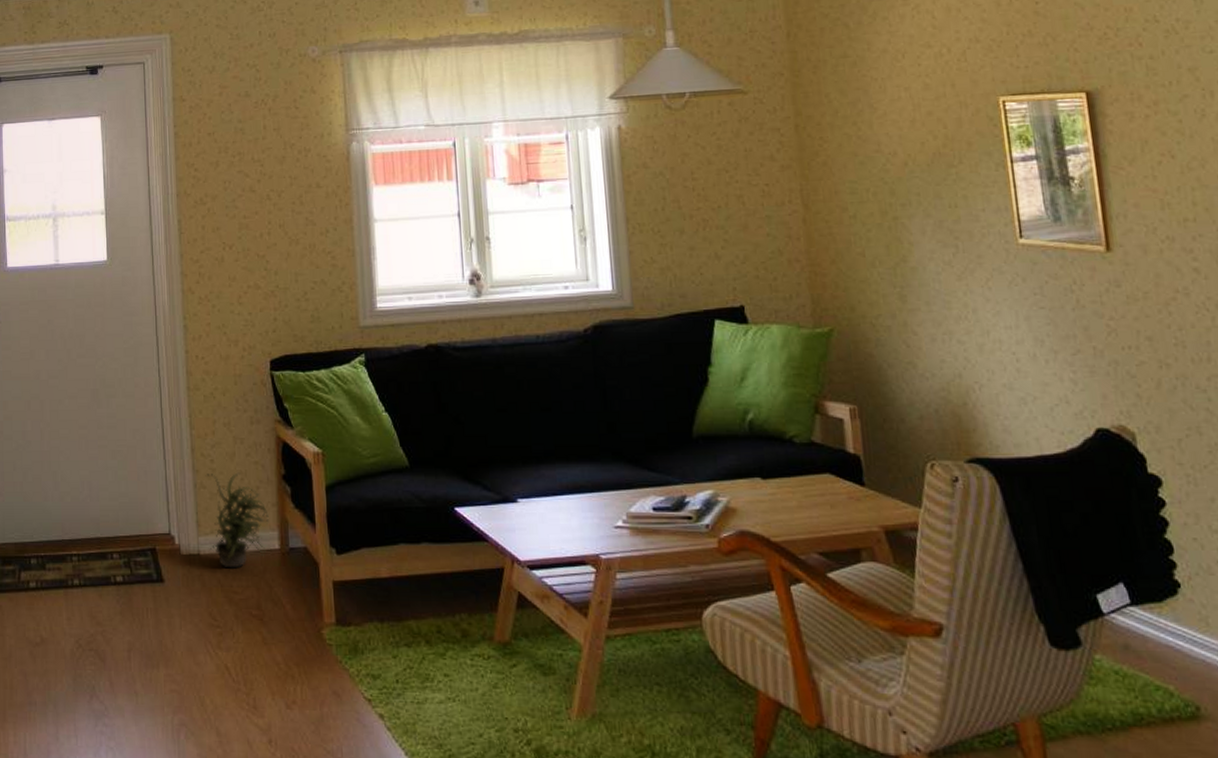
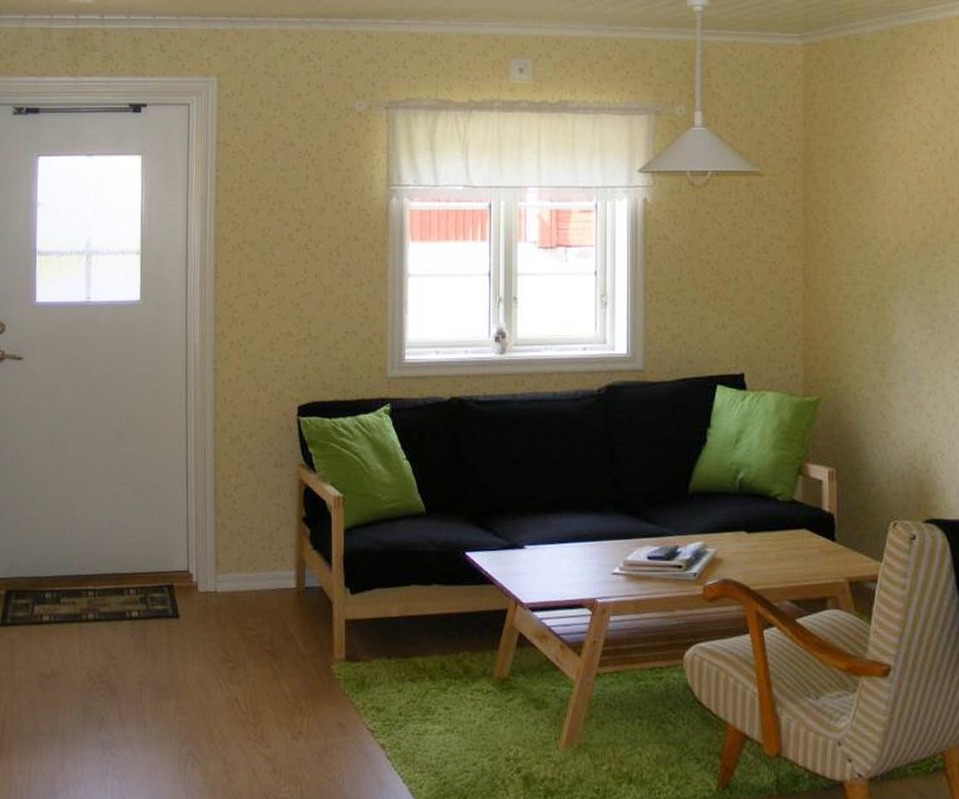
potted plant: present [205,472,269,569] -> none [226,513,287,606]

